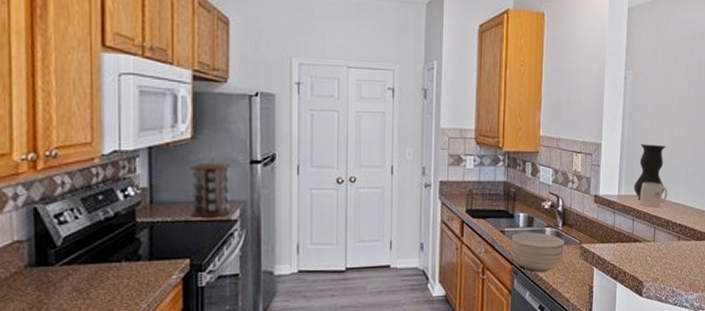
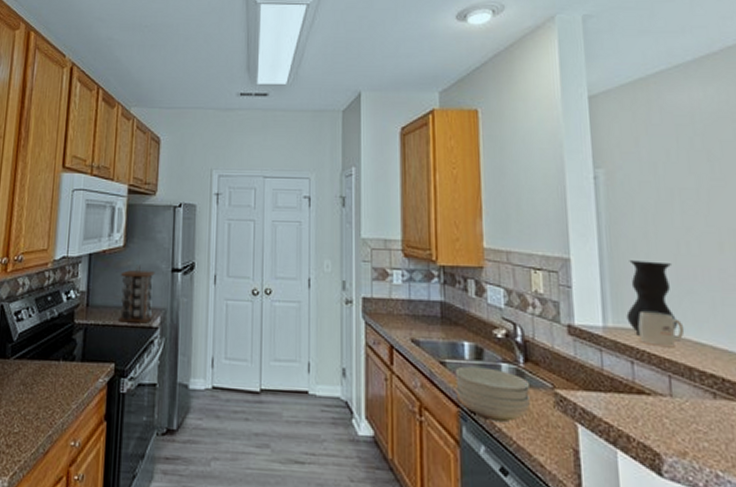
dish rack: present [464,185,519,220] -> none [391,304,461,349]

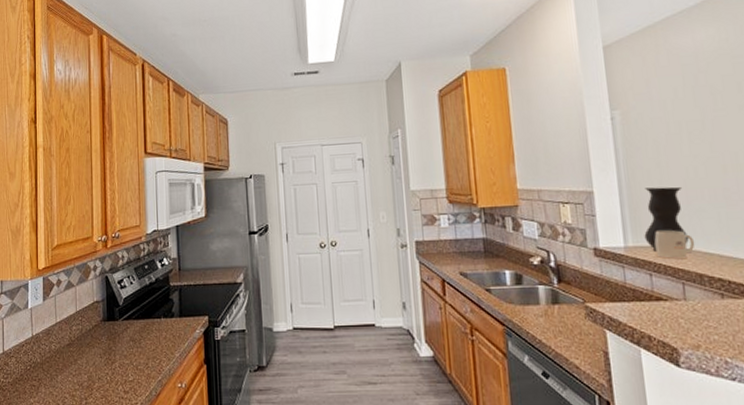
spice rack: present [119,264,155,324] -> none [204,231,237,281]
bowl: present [455,366,530,423] -> none [499,290,565,335]

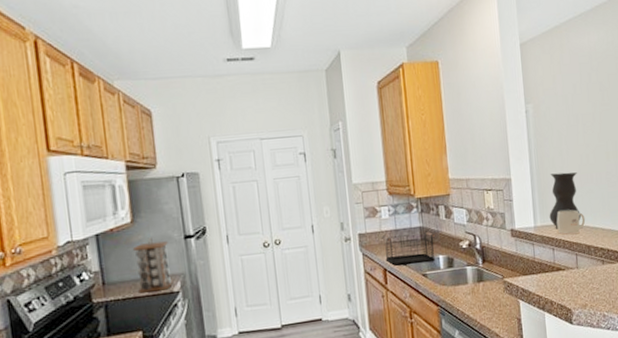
spice rack: none [204,231,237,281] -> present [132,237,173,294]
dish rack: none [440,243,502,278] -> present [382,231,436,266]

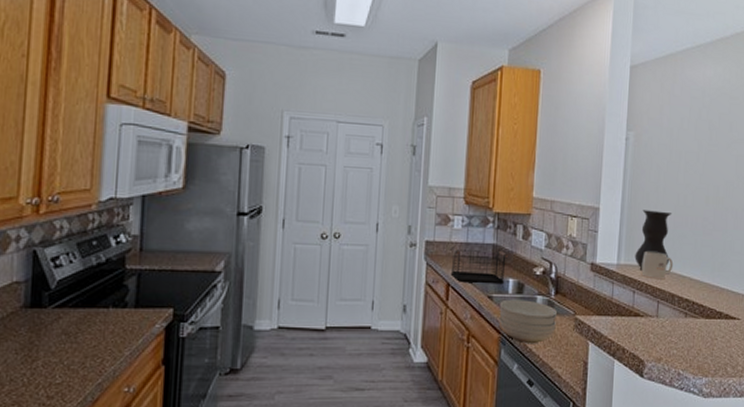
spice rack: present [132,237,173,294] -> none [177,207,219,268]
bowl: none [434,272,488,311] -> present [498,299,557,344]

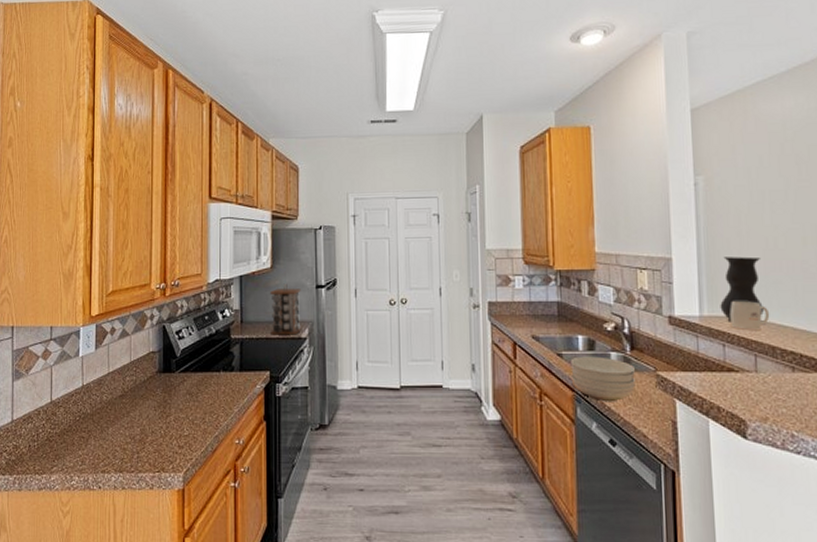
spice rack: none [177,207,219,268] -> present [269,283,301,335]
dish rack: present [450,246,509,285] -> none [514,306,576,342]

